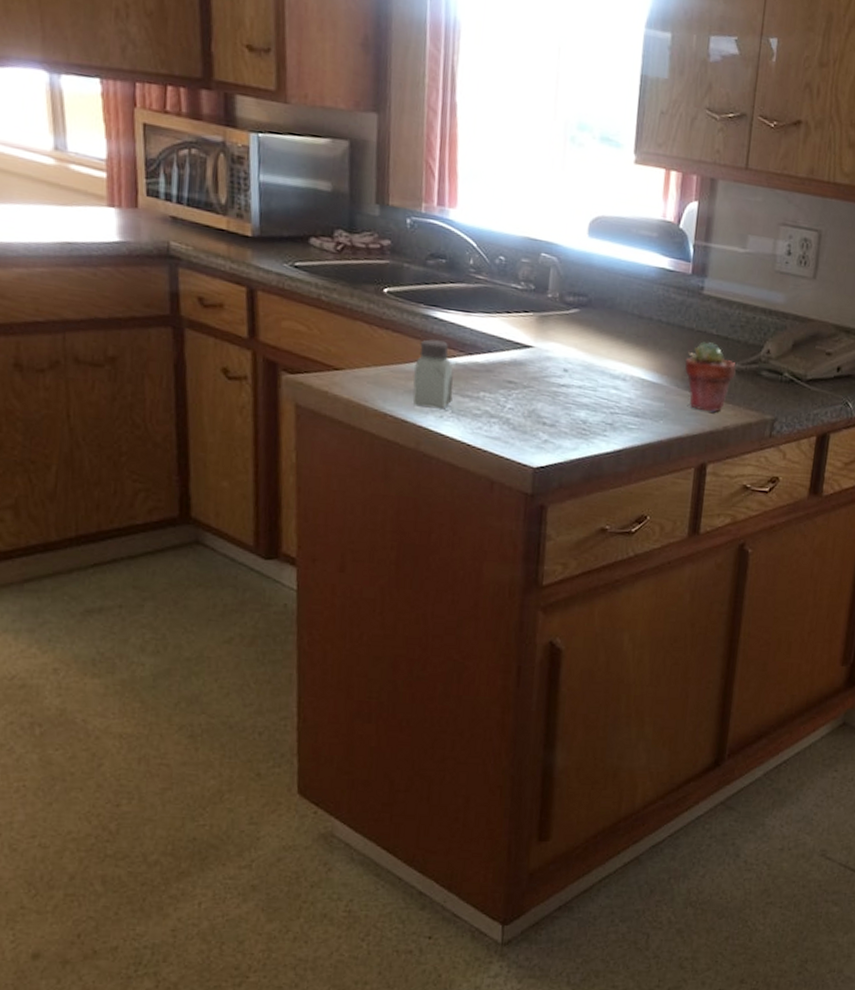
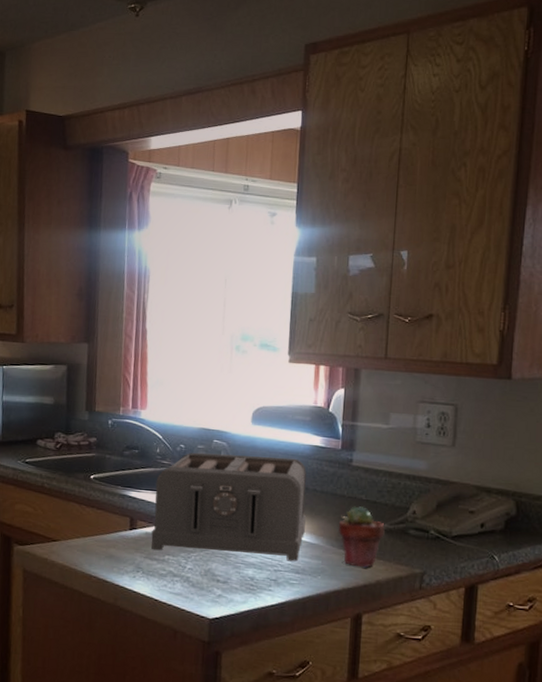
saltshaker: present [412,339,453,409] -> none [112,514,144,571]
toaster: none [462,267,651,404] -> present [151,452,306,562]

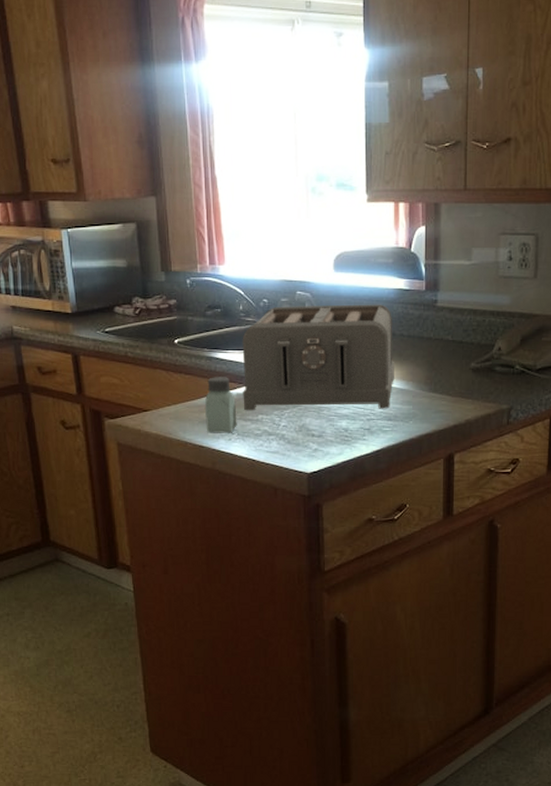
saltshaker: none [112,514,144,571] -> present [205,377,237,433]
potted succulent: present [338,505,385,568] -> none [426,346,472,409]

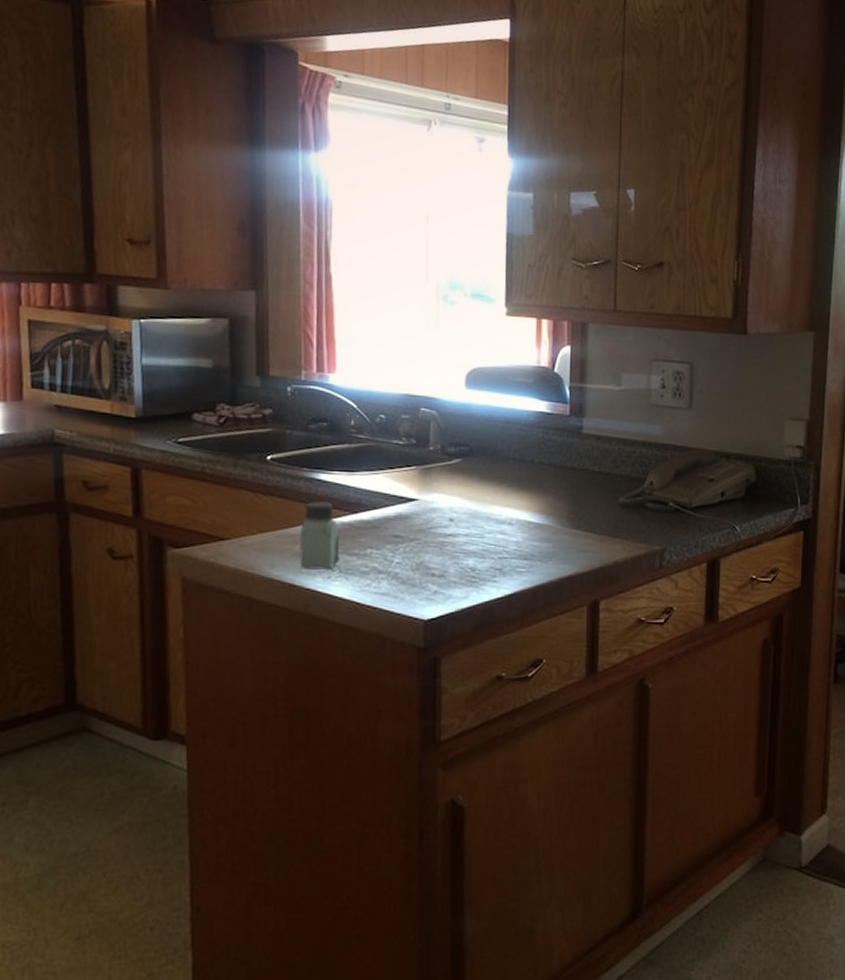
toaster: present [242,304,394,411] -> none [348,423,532,546]

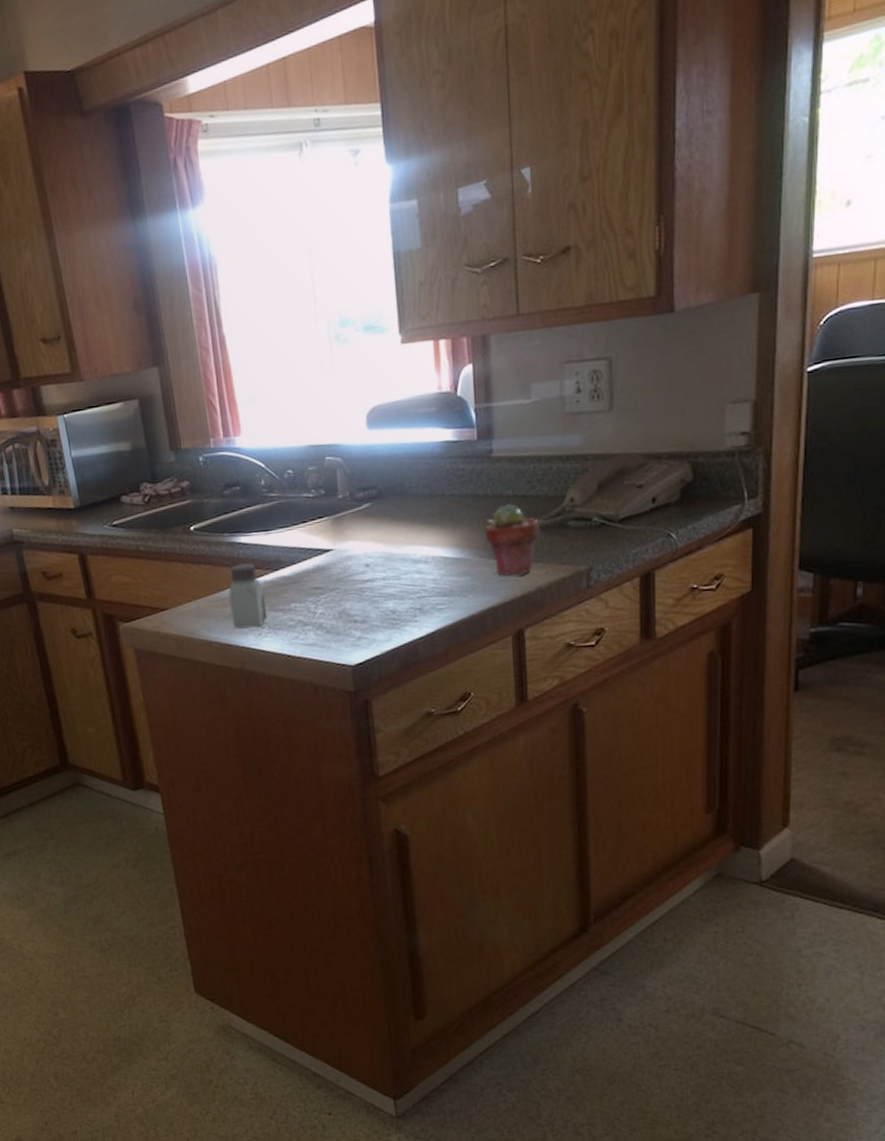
potted succulent: none [569,478,621,548] -> present [484,503,540,576]

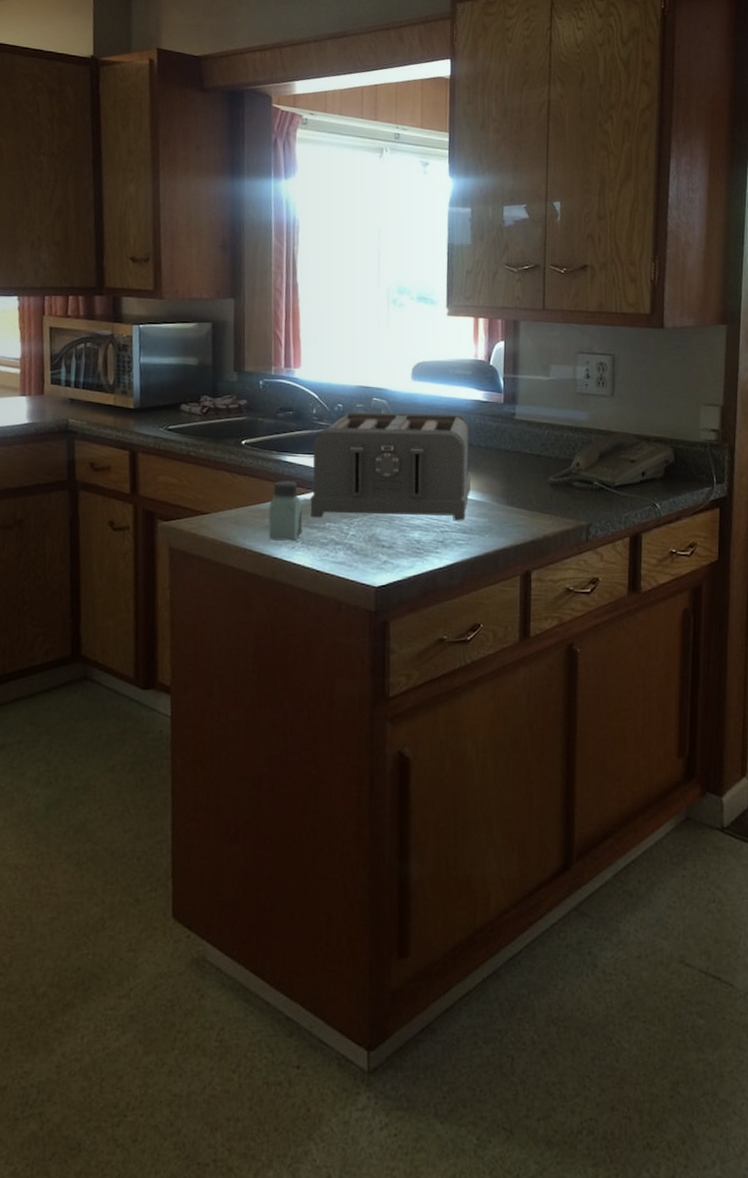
toaster: none [266,461,447,600] -> present [310,411,471,521]
potted succulent: present [484,503,540,576] -> none [503,459,550,523]

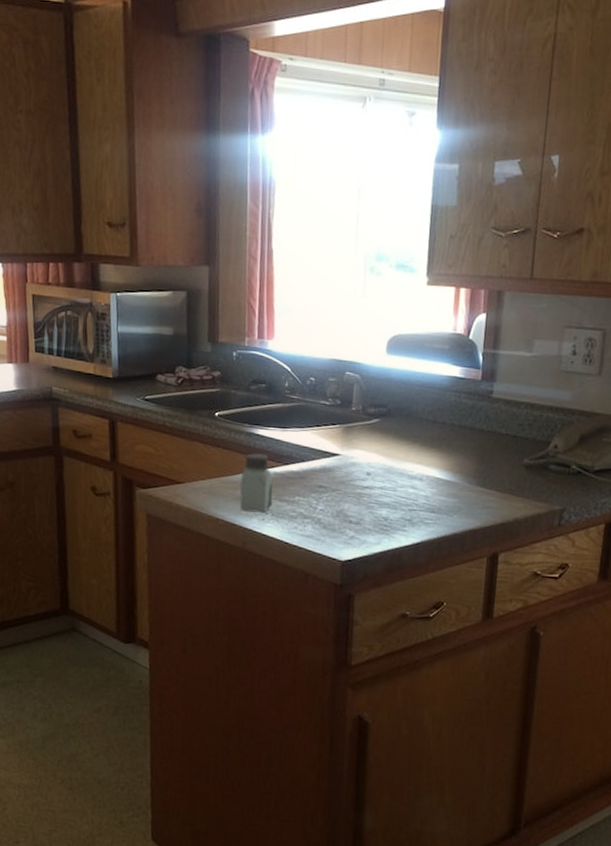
toaster: present [310,411,471,521] -> none [280,385,444,501]

